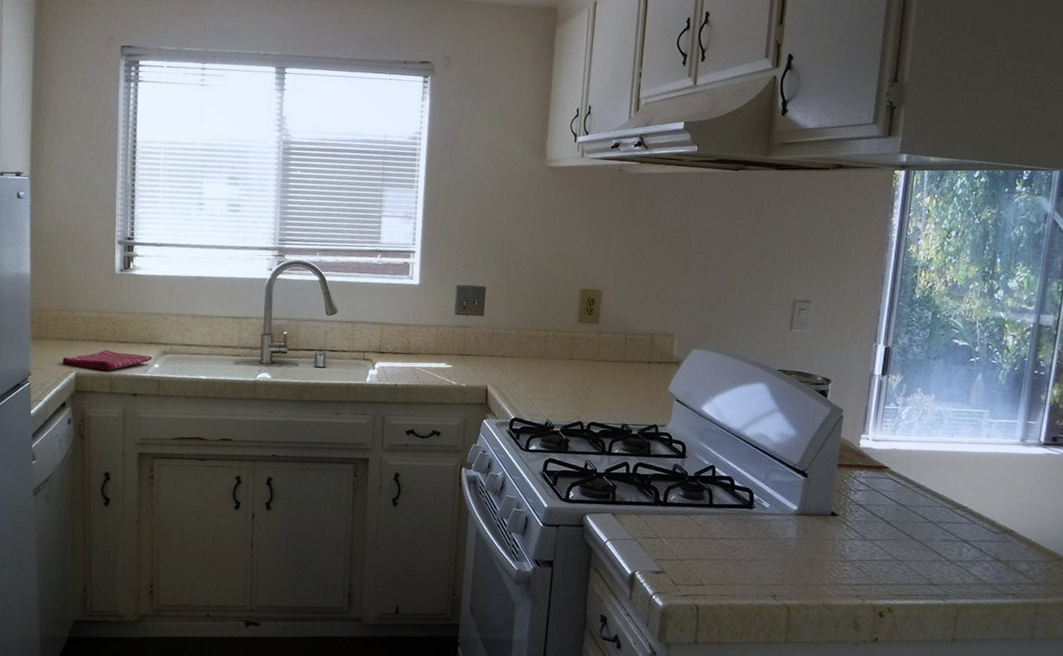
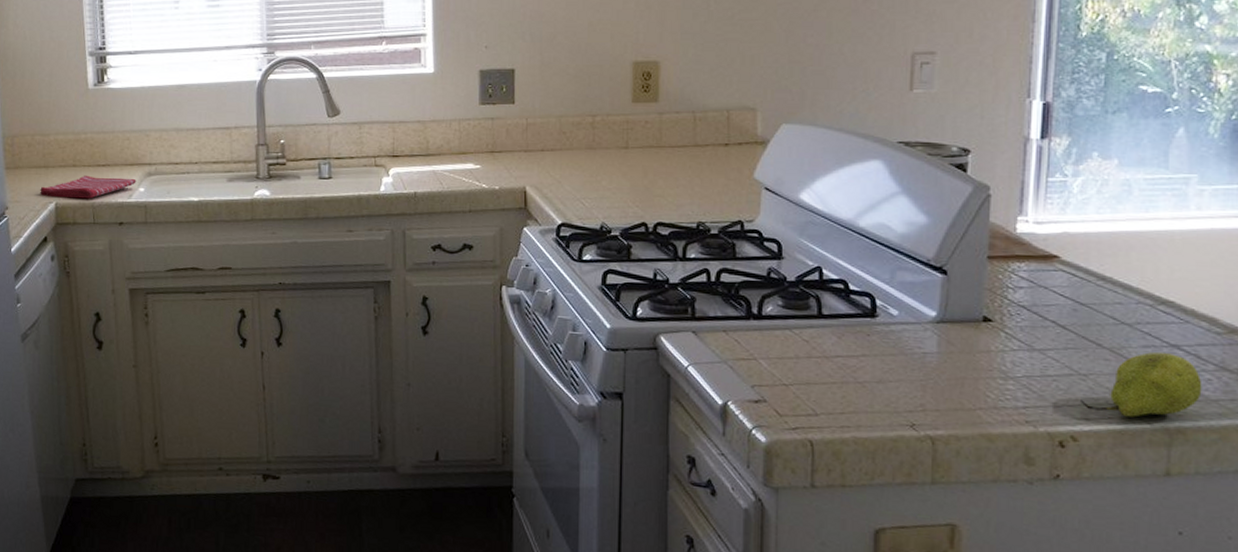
fruit: none [896,545,982,595] -> present [1080,352,1202,417]

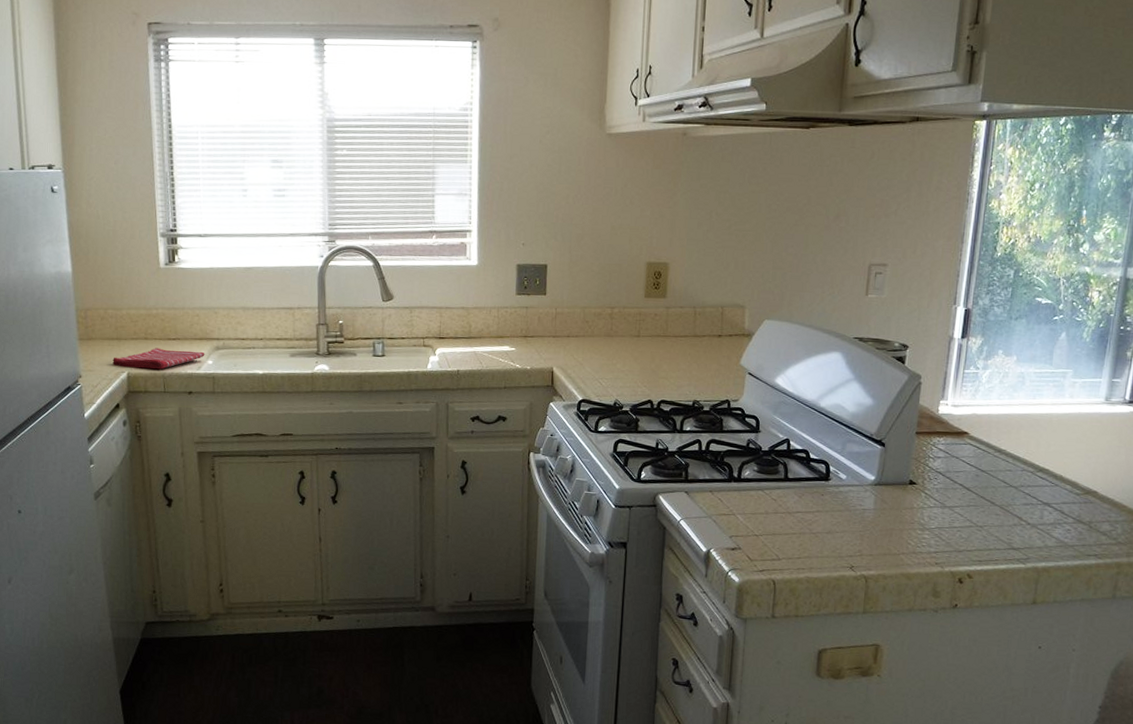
fruit: present [1080,352,1202,417] -> none [976,508,1064,559]

